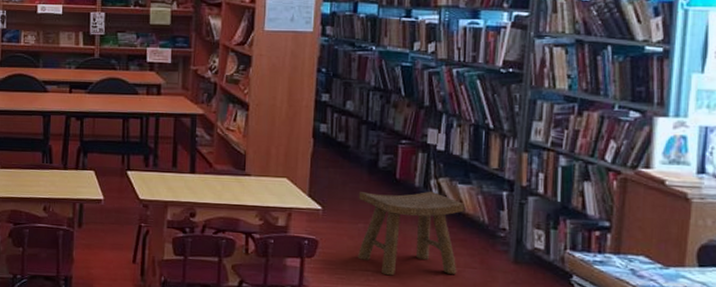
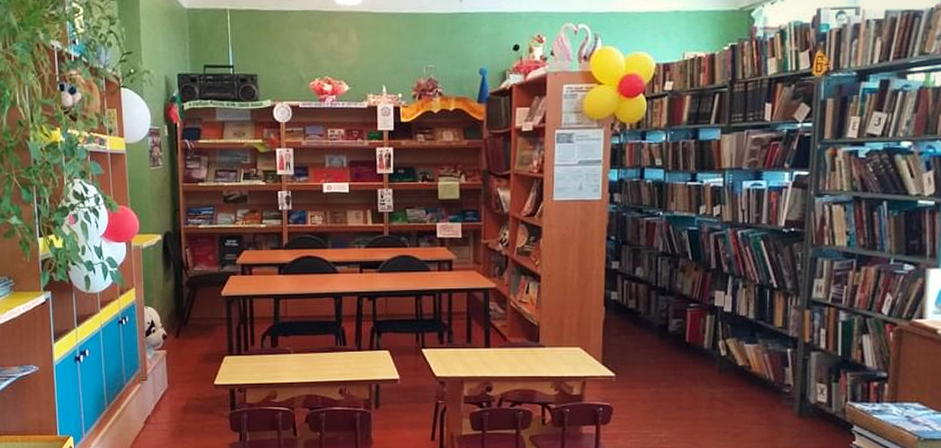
stool: present [357,191,465,276] -> none [650,352,751,437]

